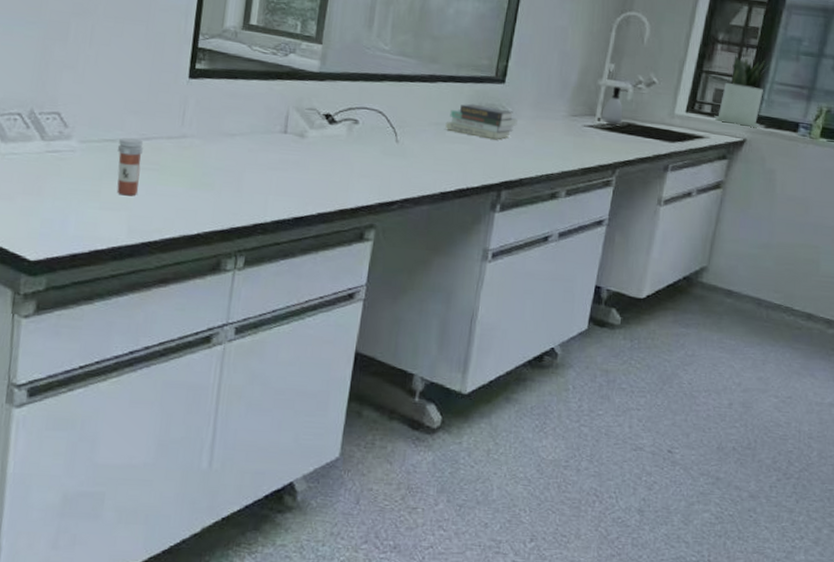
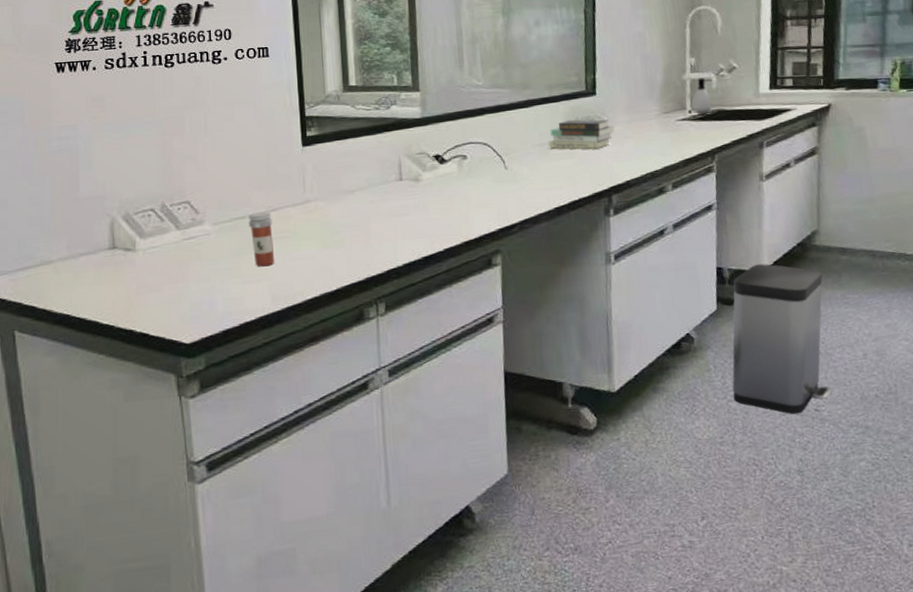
pedal bin: none [587,290,703,451] -> present [732,264,833,414]
planter: present [714,54,769,128] -> none [797,27,841,93]

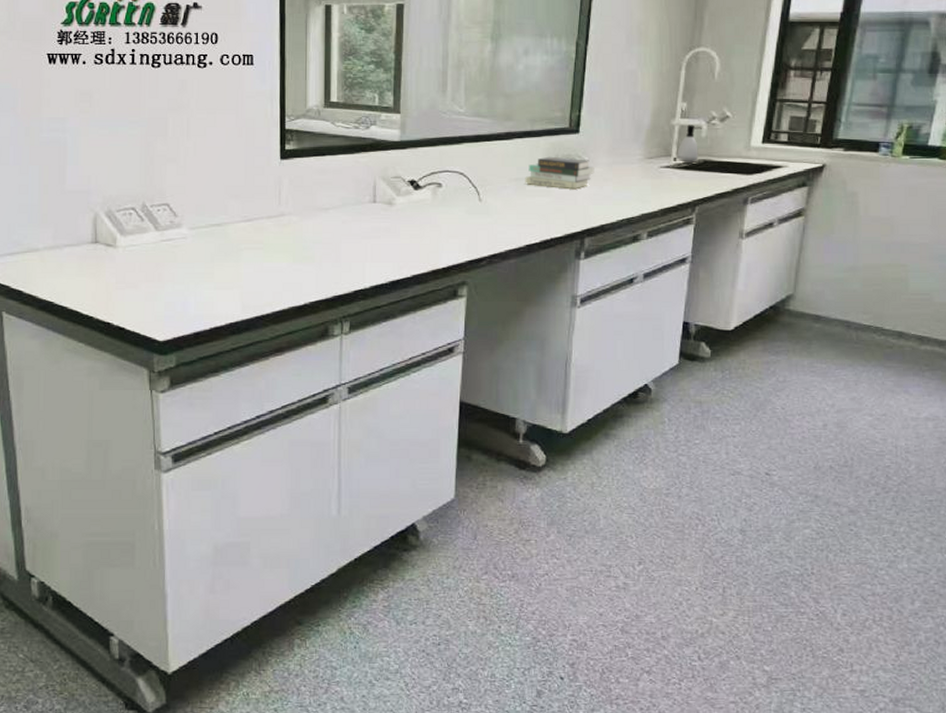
medicine: present [249,212,275,267] -> none [224,221,247,275]
pedal bin: present [732,264,833,414] -> none [685,323,792,474]

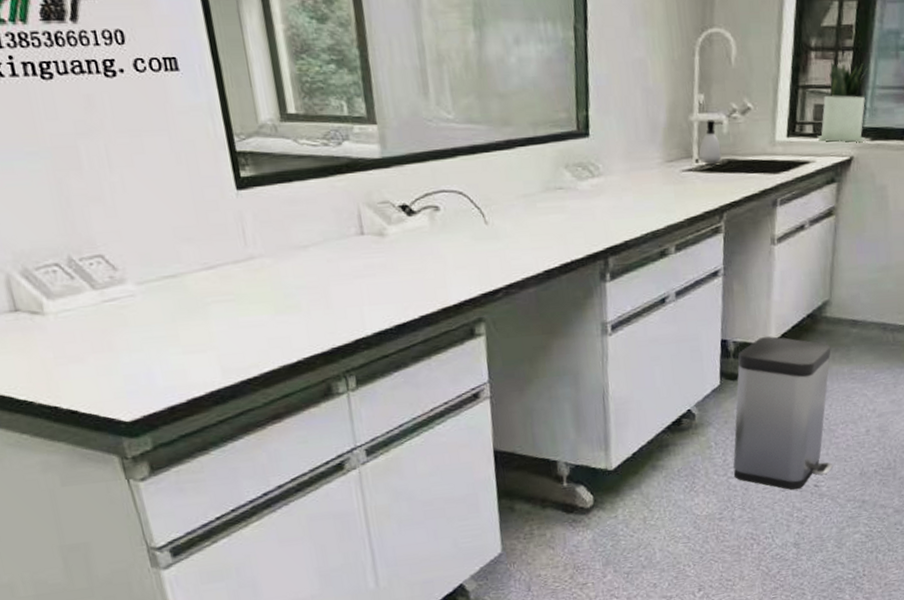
books: present [525,156,595,190] -> none [534,166,611,203]
pedal bin: none [685,323,792,474] -> present [733,336,833,490]
planter: none [791,79,845,152] -> present [817,61,868,143]

